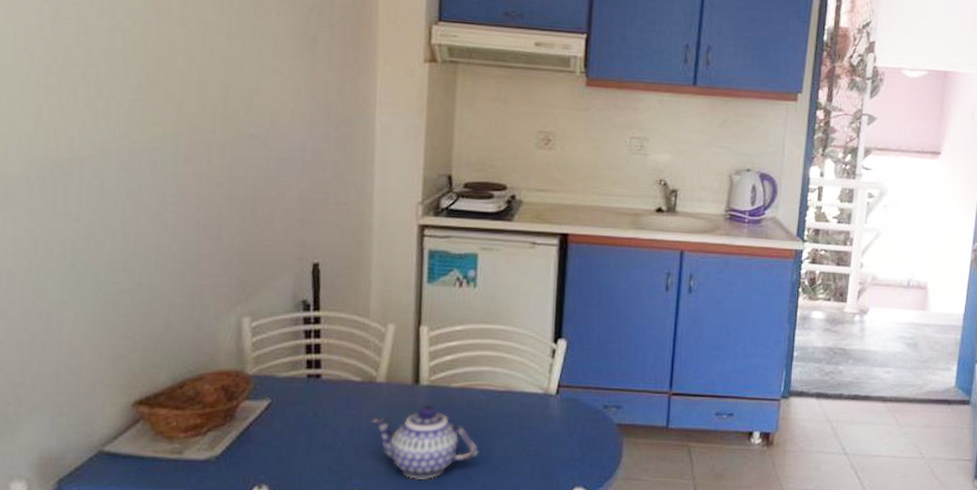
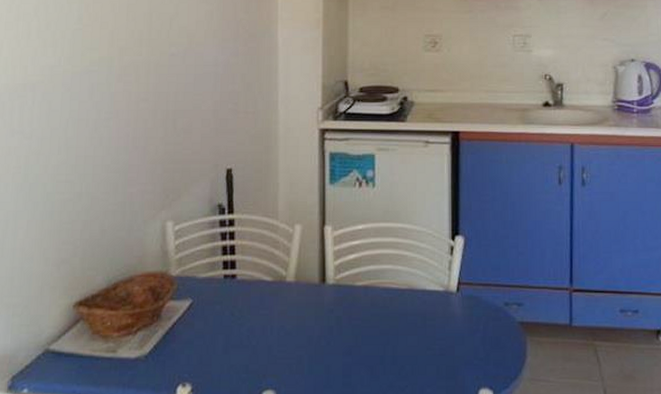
teapot: present [371,405,479,479] -> none [282,304,384,379]

